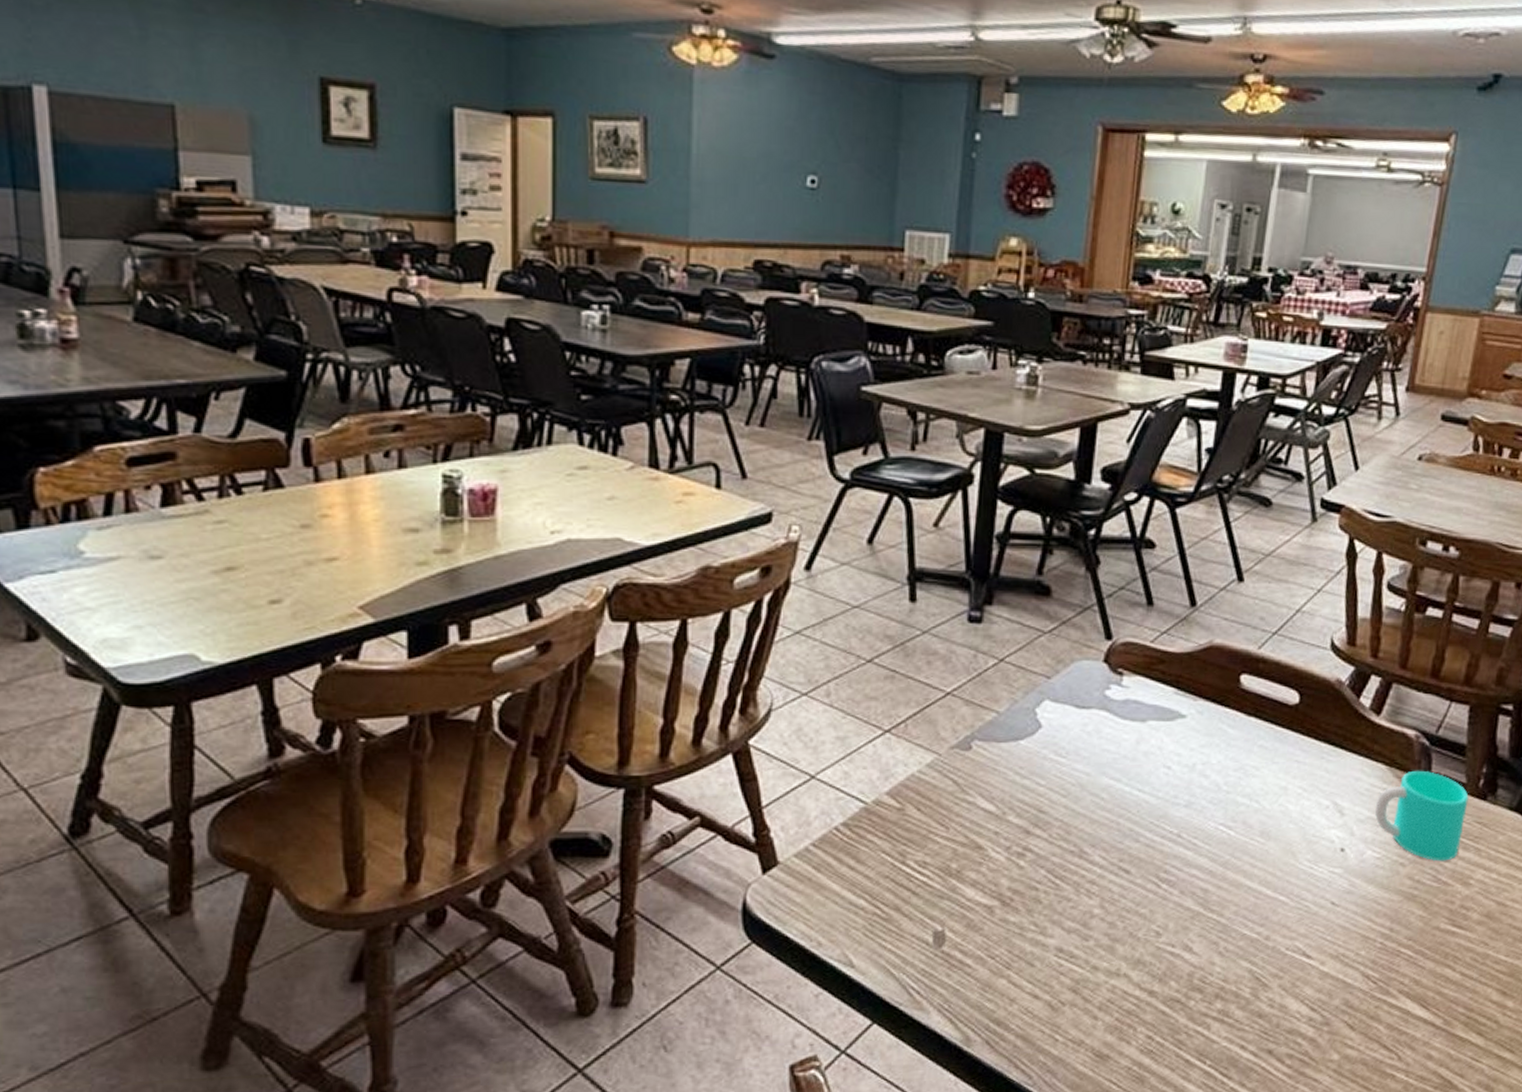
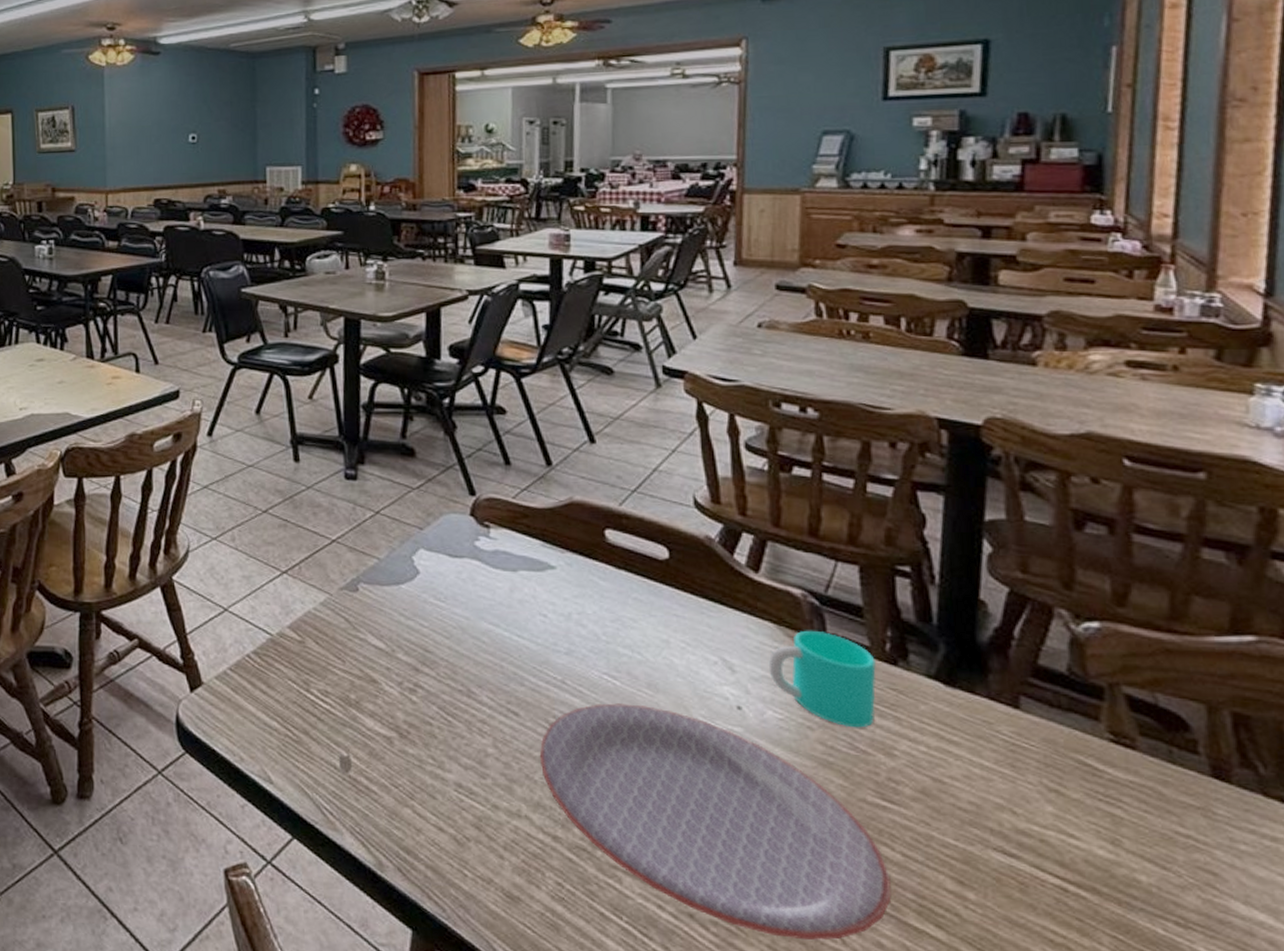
plate: none [1145,853,1448,1061] -> present [539,703,892,940]

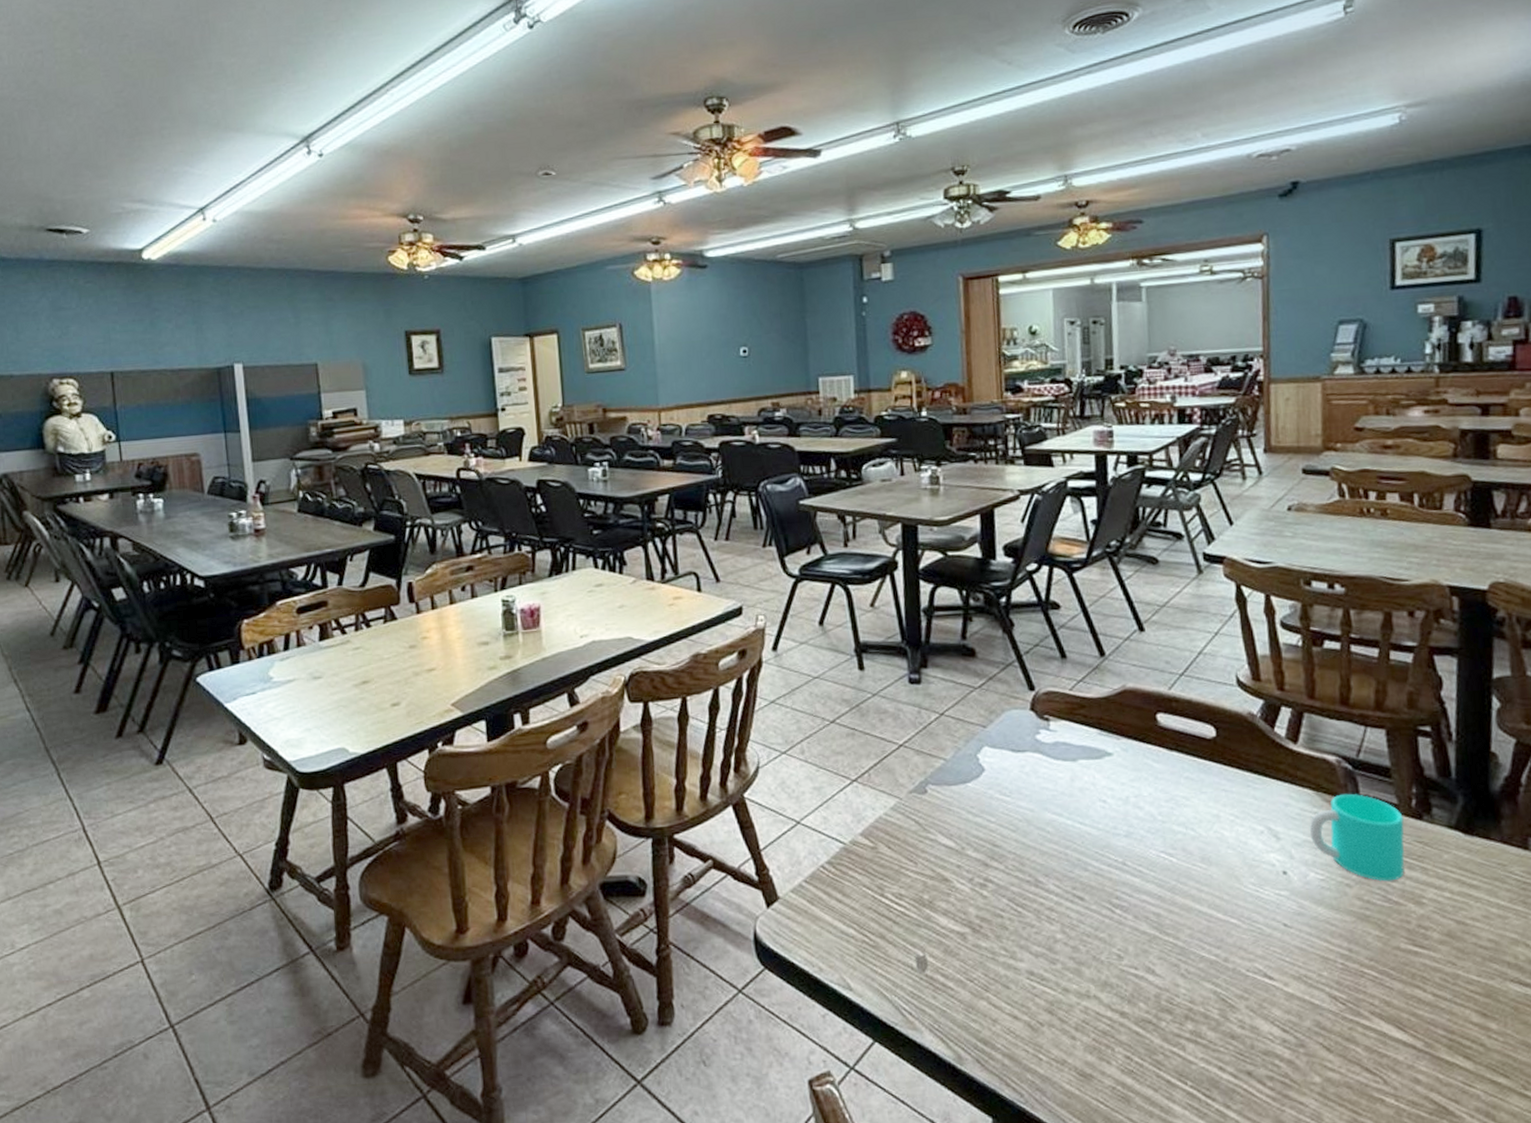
plate: present [539,703,892,940] -> none [1104,879,1426,1084]

